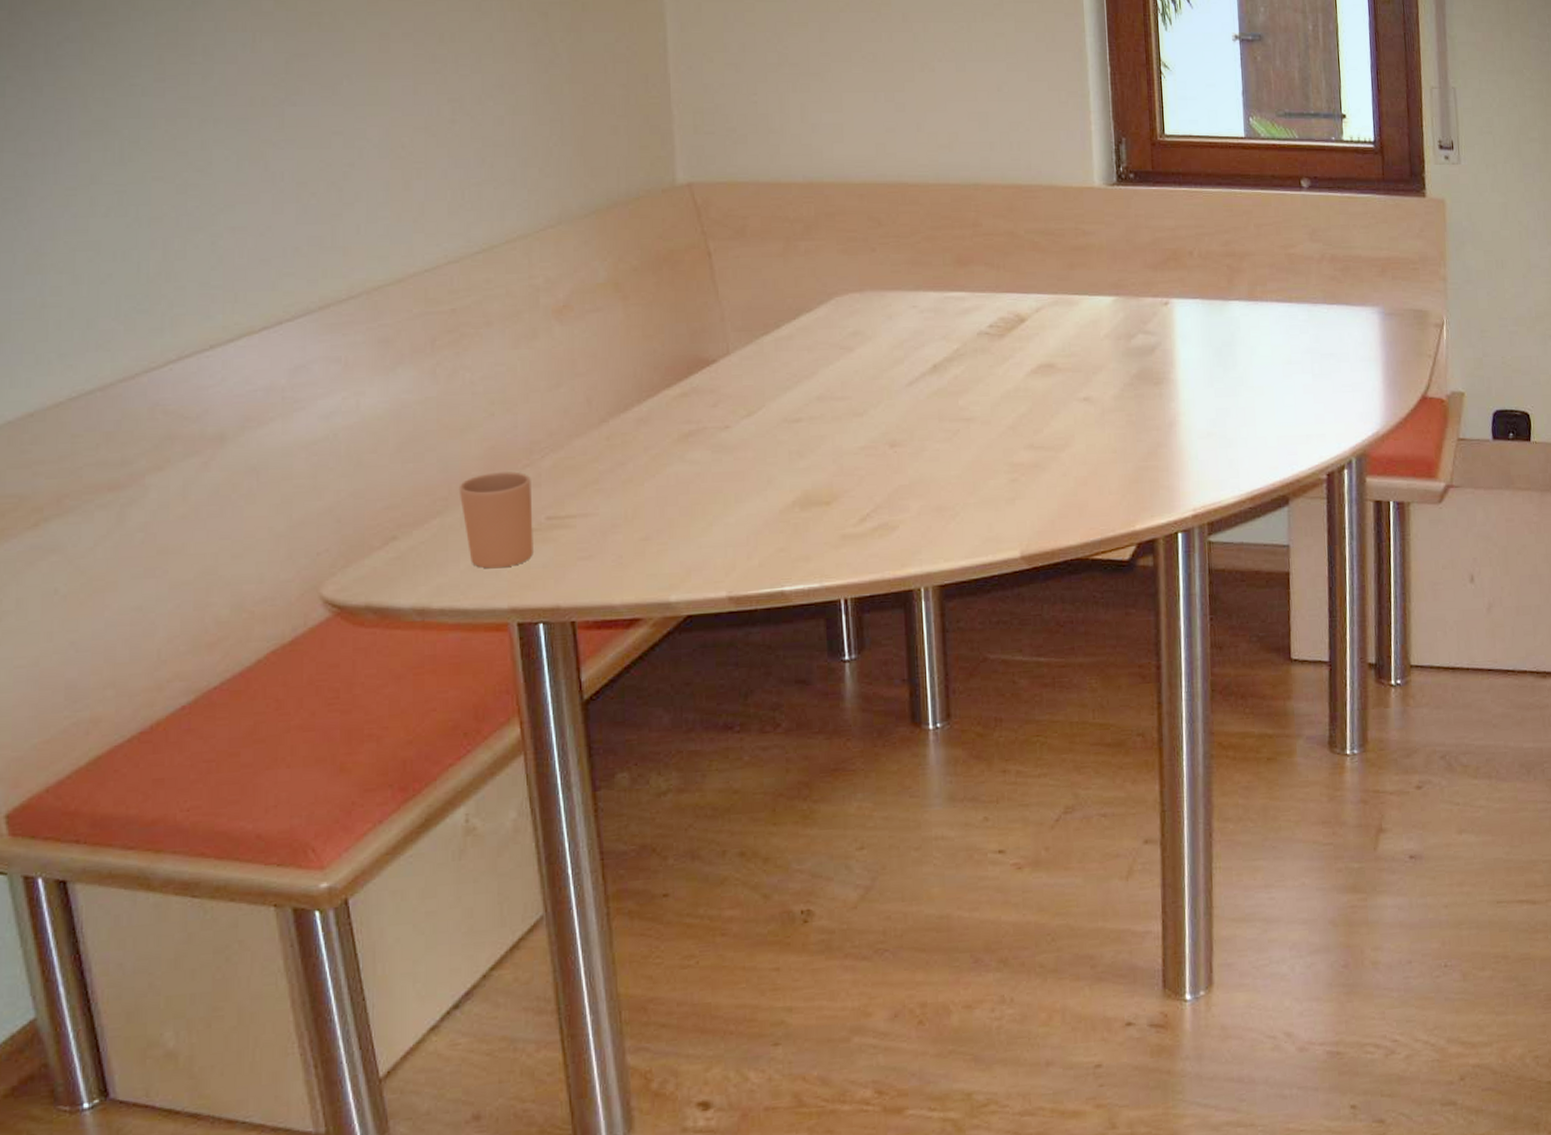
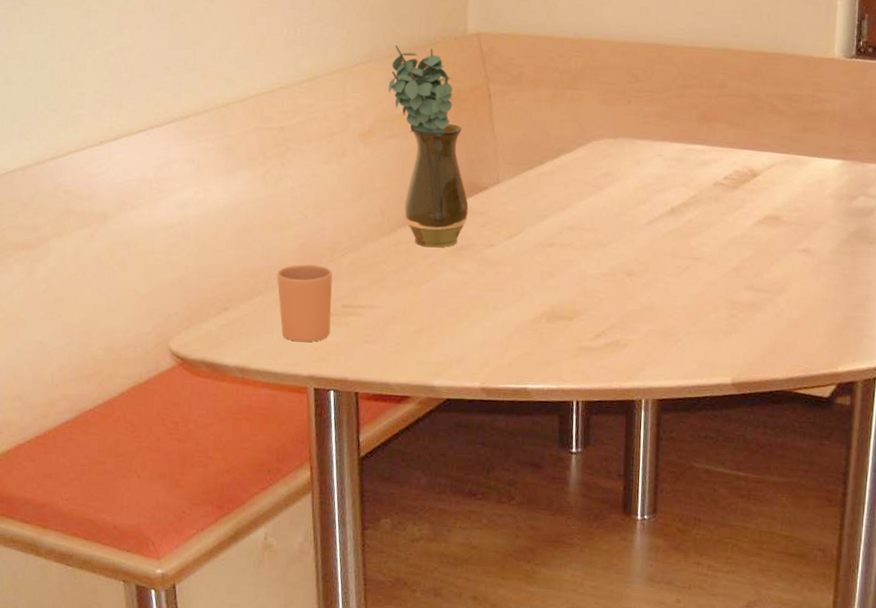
vase: none [585,202,695,437] -> present [388,45,468,248]

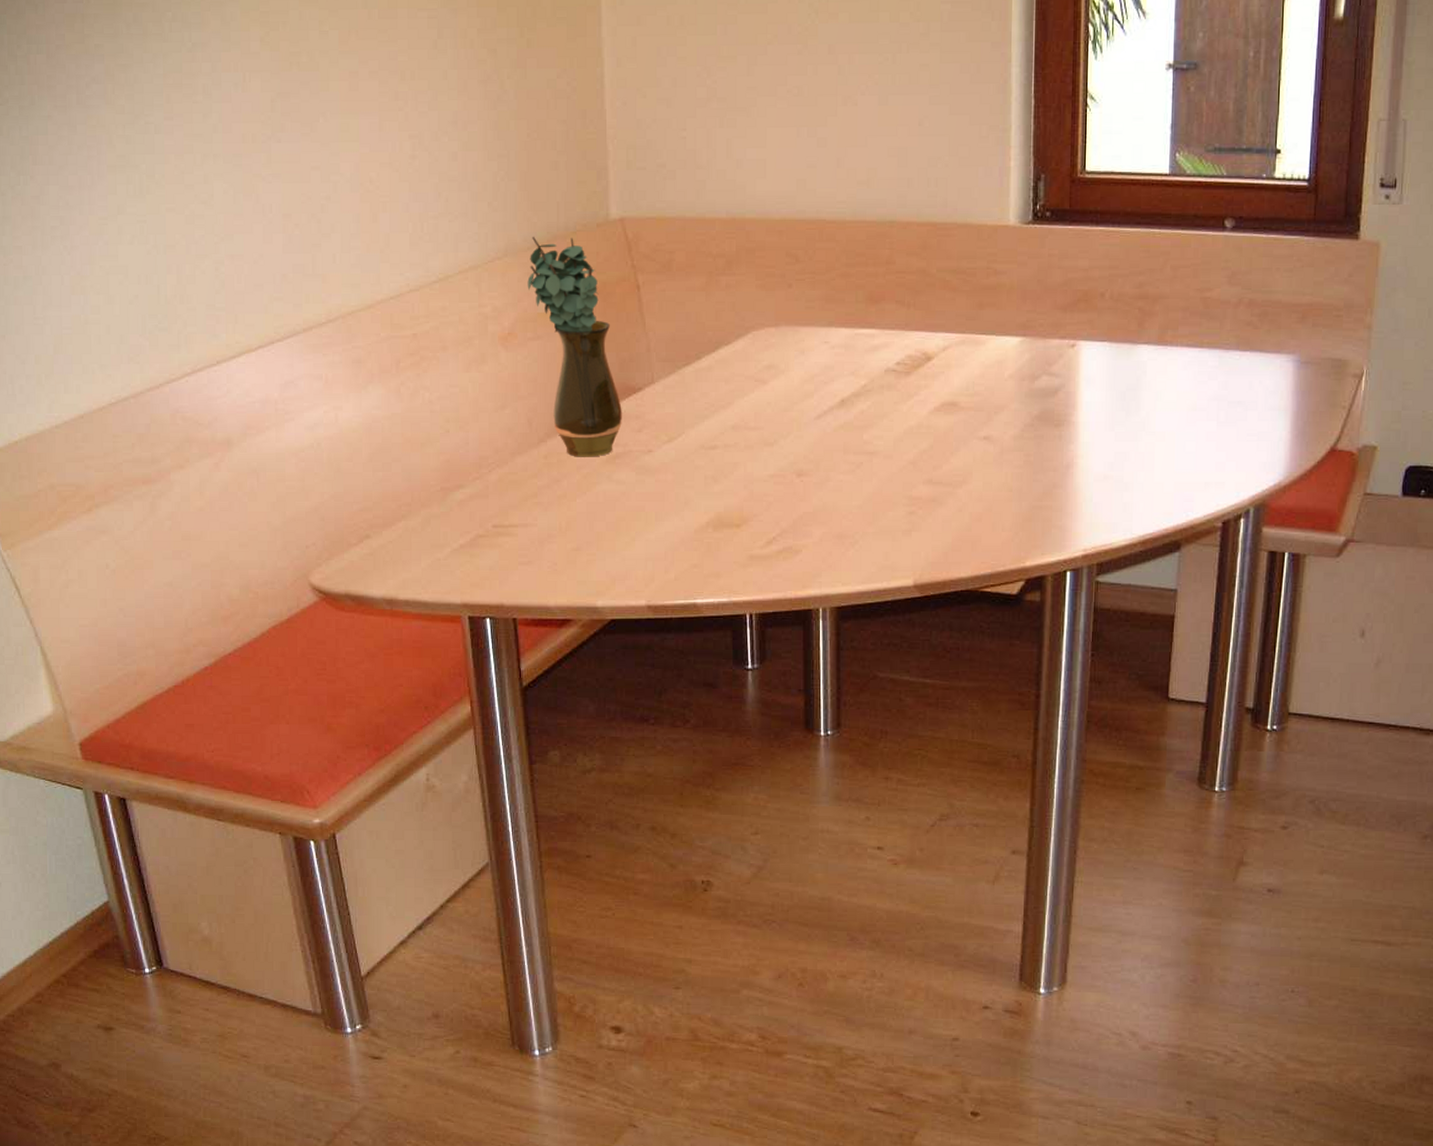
mug: present [276,264,333,343] -> none [420,483,482,568]

